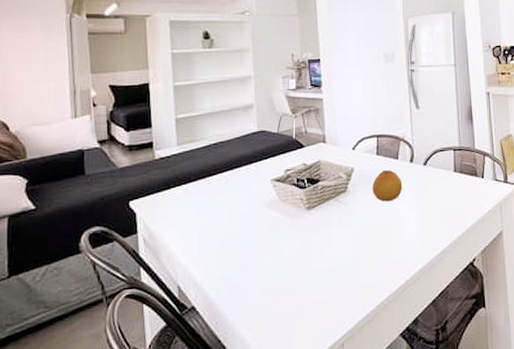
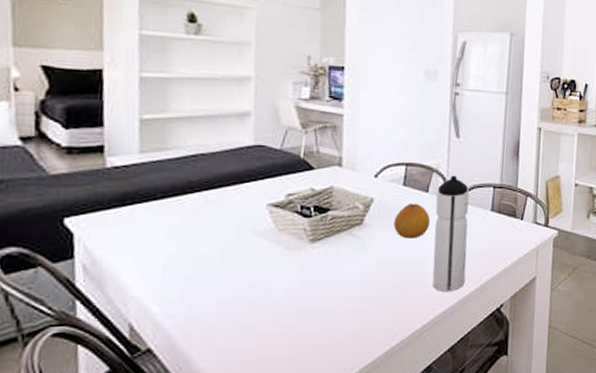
water bottle: none [405,142,439,249] -> present [432,175,469,292]

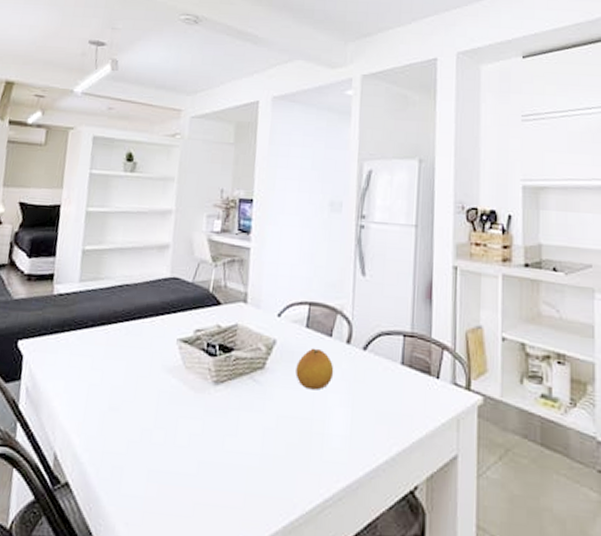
water bottle: present [432,175,469,292] -> none [336,318,376,461]

